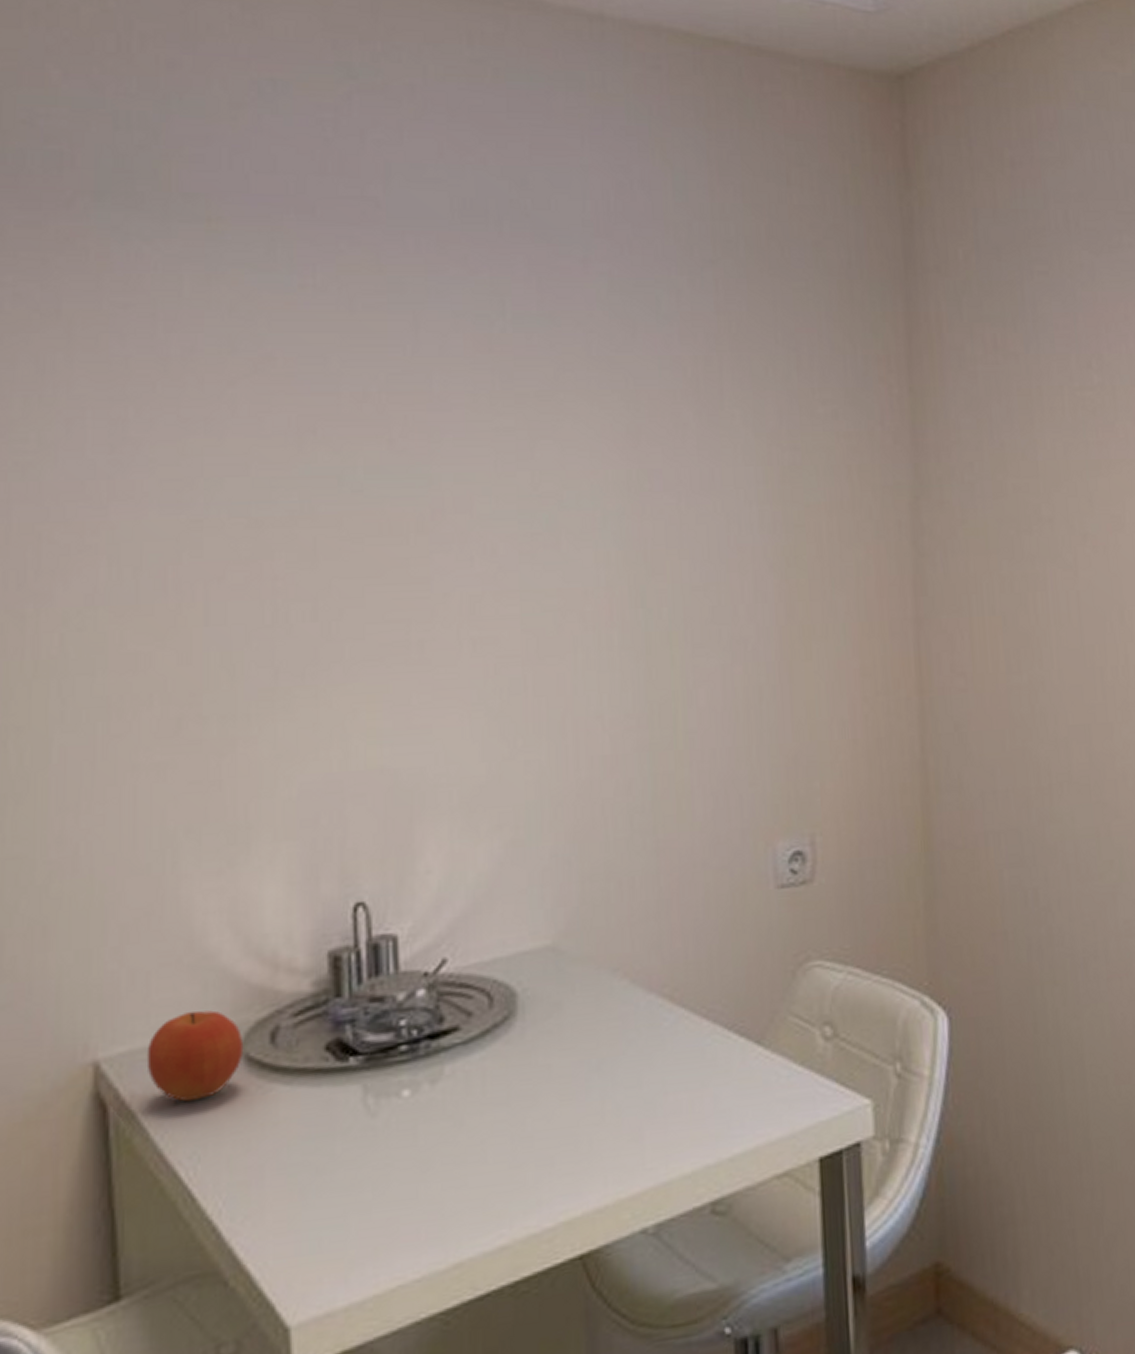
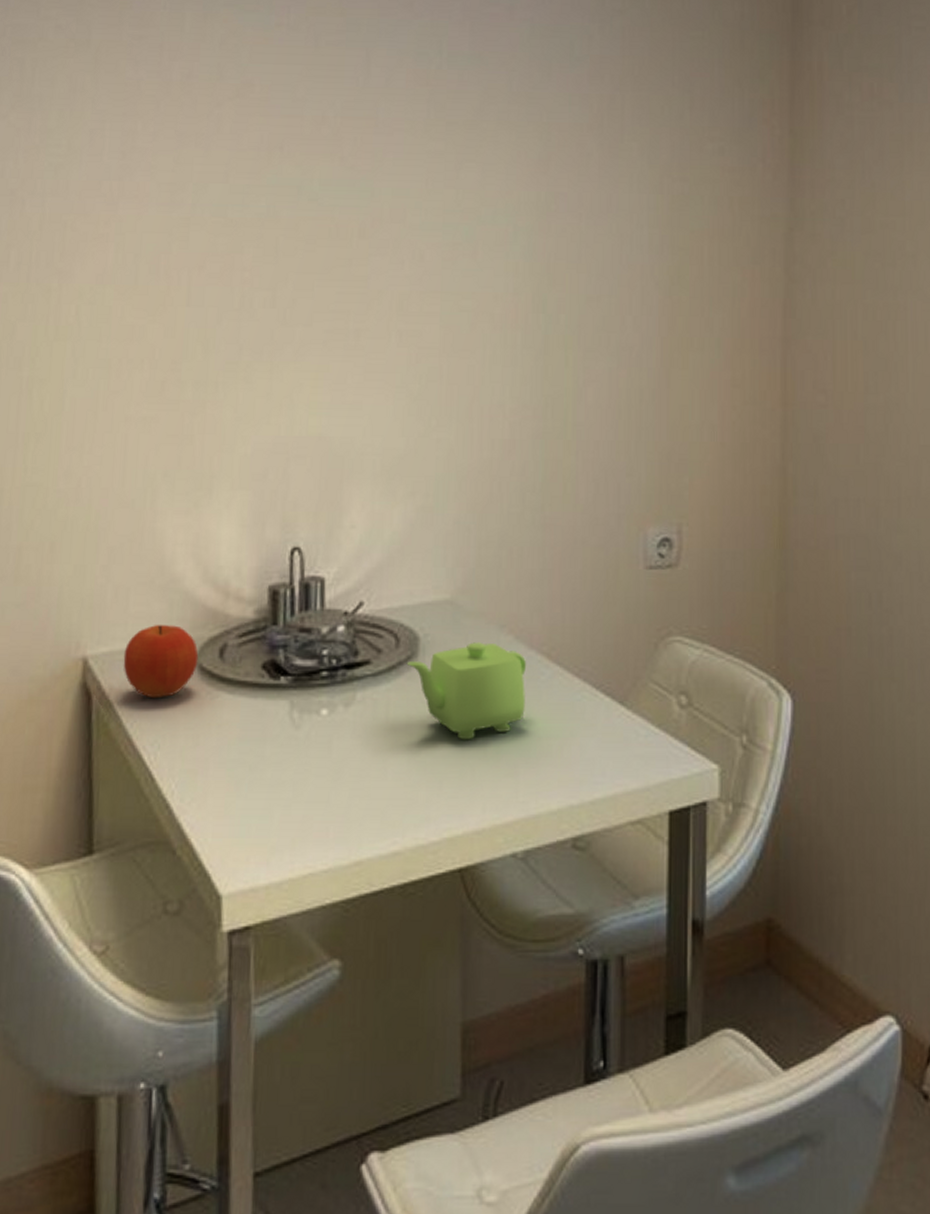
teapot: none [503,991,647,1107] -> present [406,642,527,740]

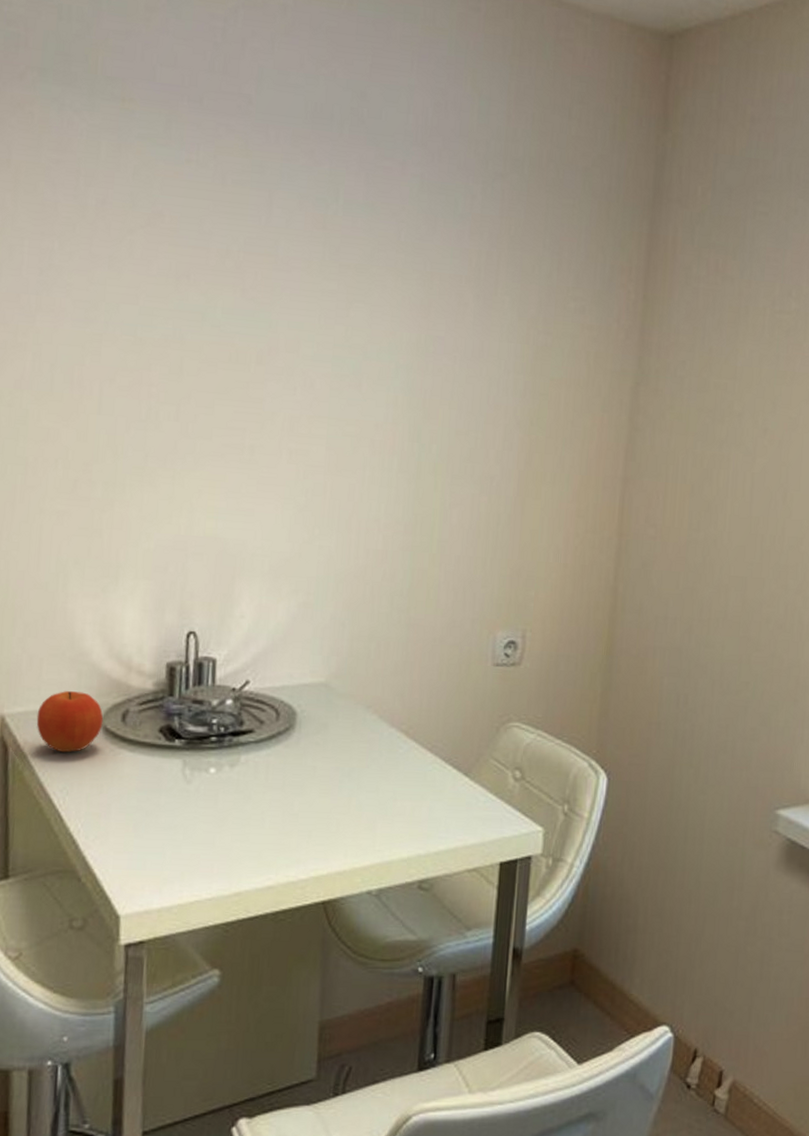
teapot: present [406,642,527,740] -> none [285,719,388,799]

